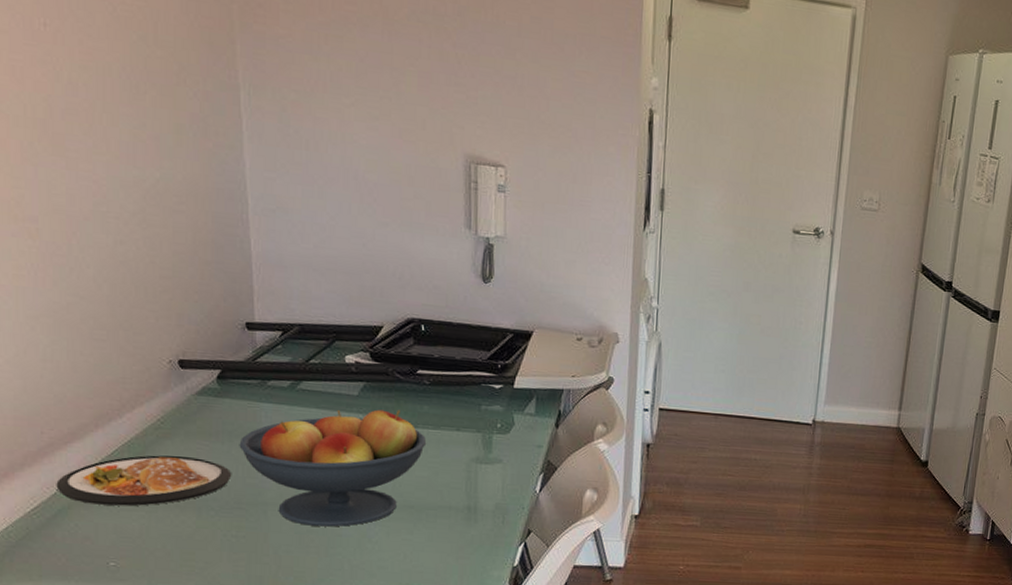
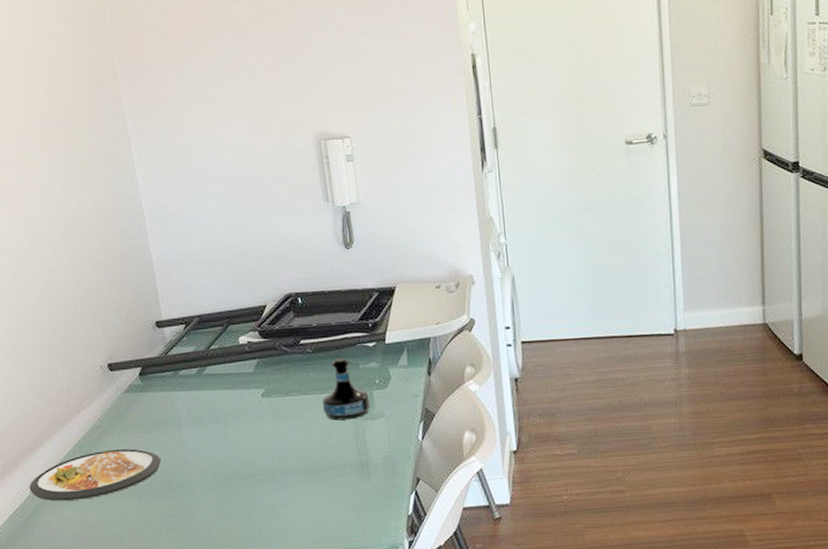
fruit bowl: present [239,409,427,527] -> none [163,380,317,499]
tequila bottle: none [433,395,488,461] -> present [322,358,370,421]

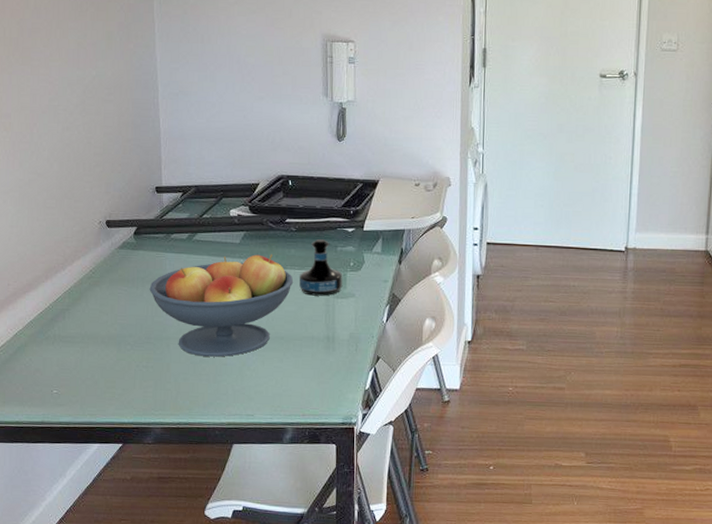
dish: present [29,449,162,501] -> none [17,300,144,343]
fruit bowl: none [163,380,317,499] -> present [149,254,294,357]

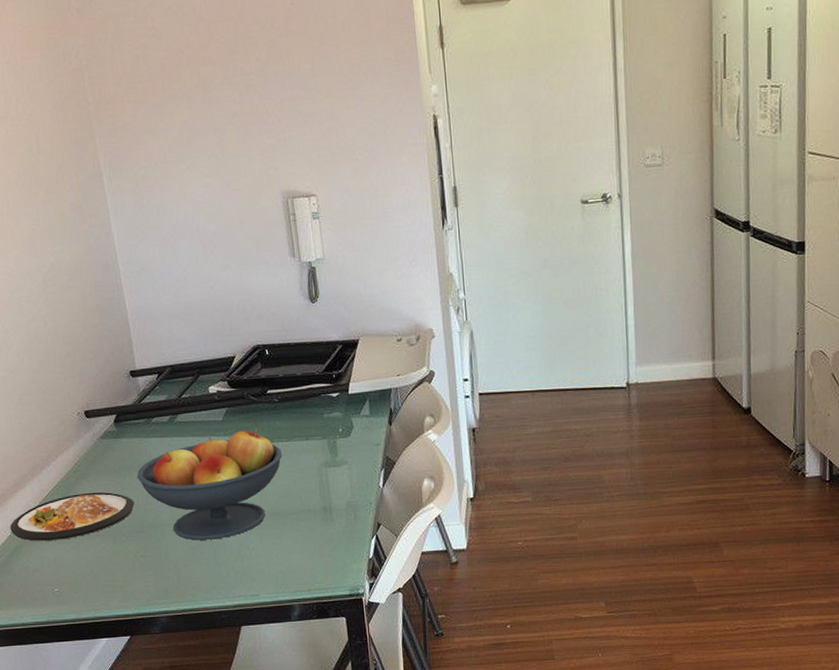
dish: none [17,300,144,343] -> present [10,492,135,541]
tequila bottle: present [299,239,343,296] -> none [287,408,334,467]

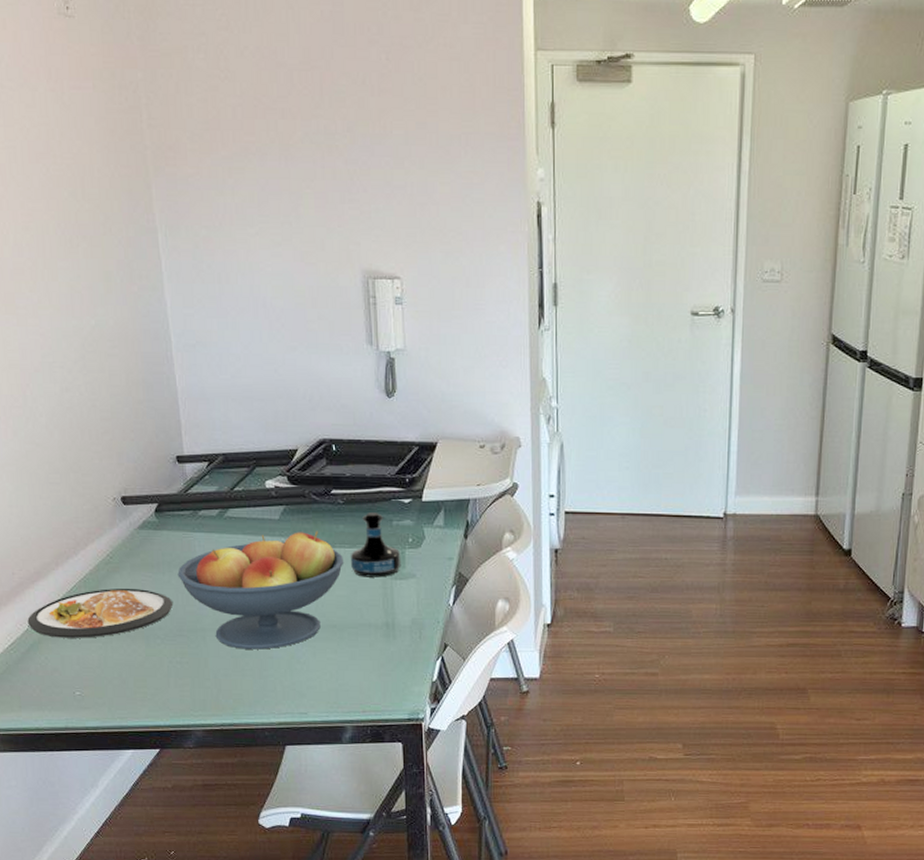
tequila bottle: none [287,408,334,467] -> present [350,513,401,578]

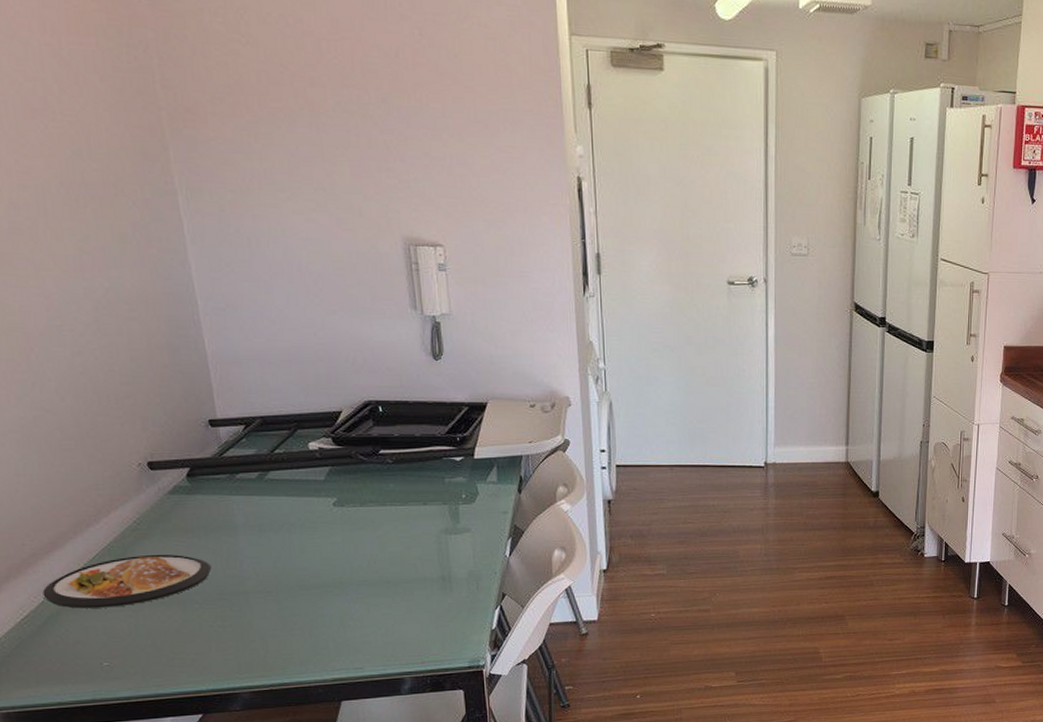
fruit bowl: present [177,531,344,650] -> none [215,490,396,609]
tequila bottle: present [350,513,401,578] -> none [401,471,455,533]

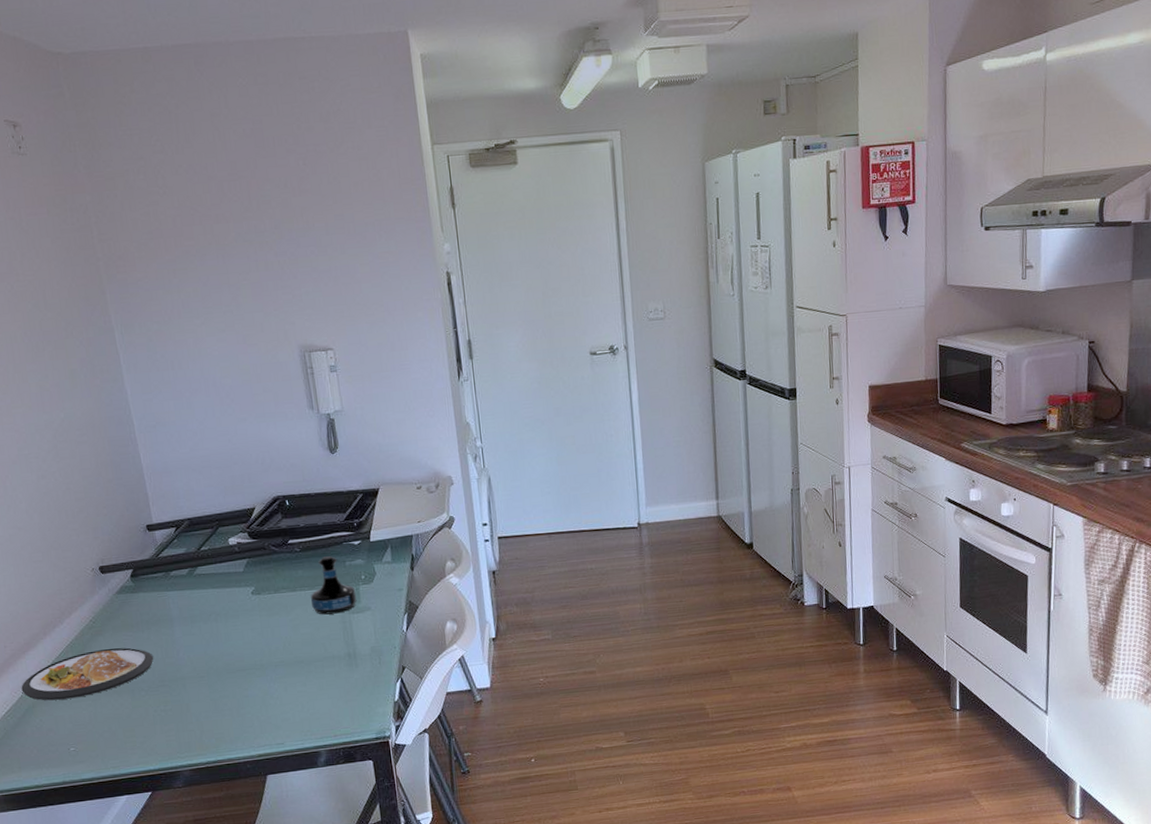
tequila bottle: none [401,471,455,533] -> present [310,556,357,615]

